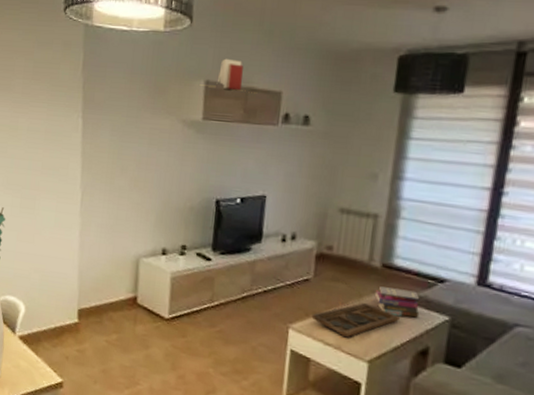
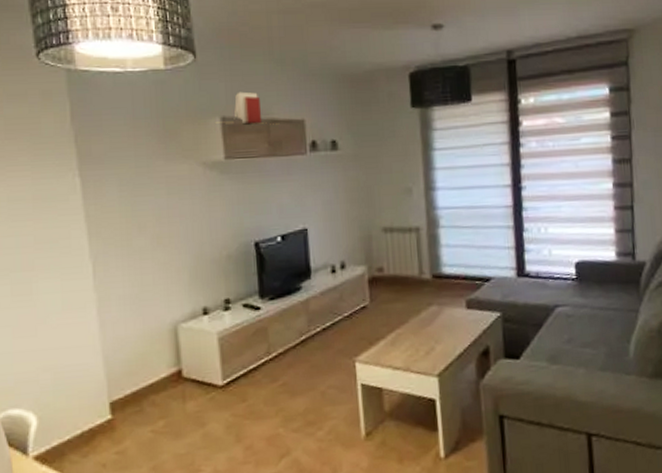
decorative tray: present [311,303,400,338] -> none [375,318,458,357]
books: present [374,286,420,318] -> none [431,295,475,324]

